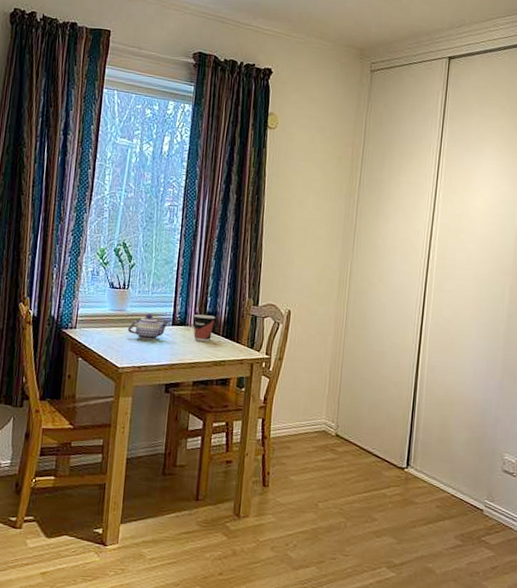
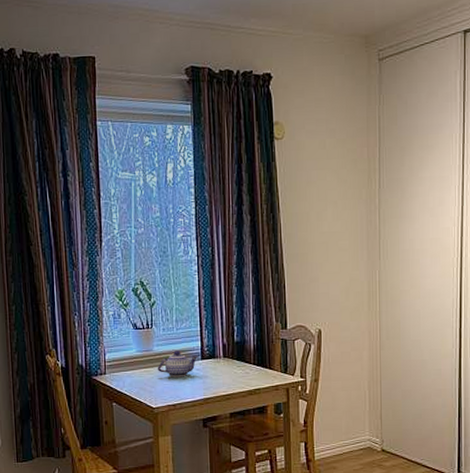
cup: present [193,314,216,342] -> none [222,345,245,372]

